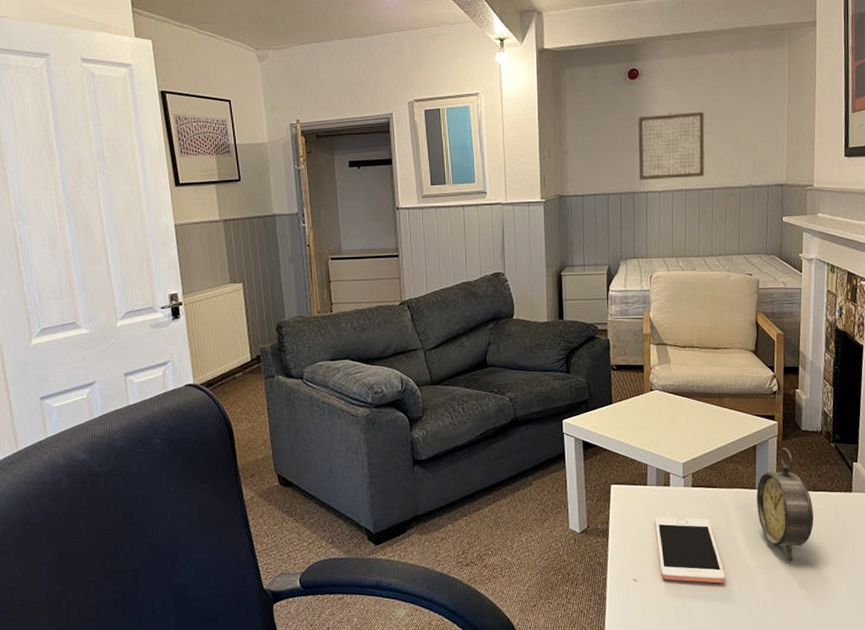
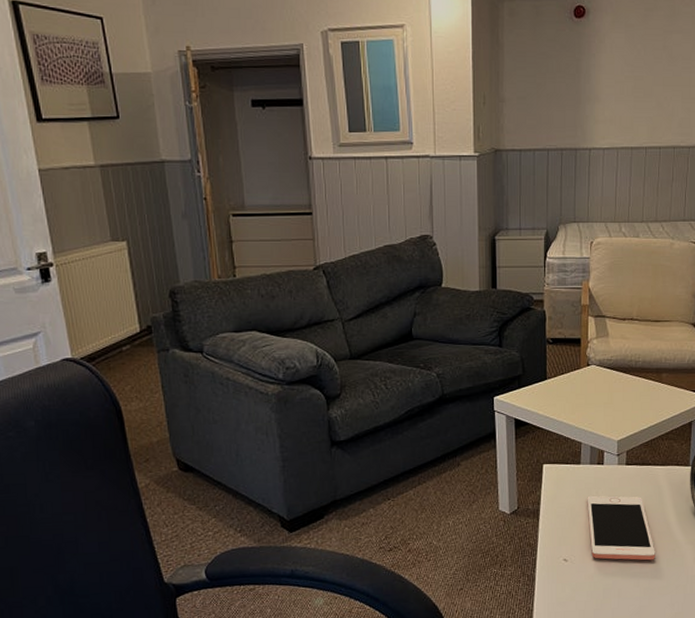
wall art: present [637,111,705,181] -> none [582,58,656,136]

